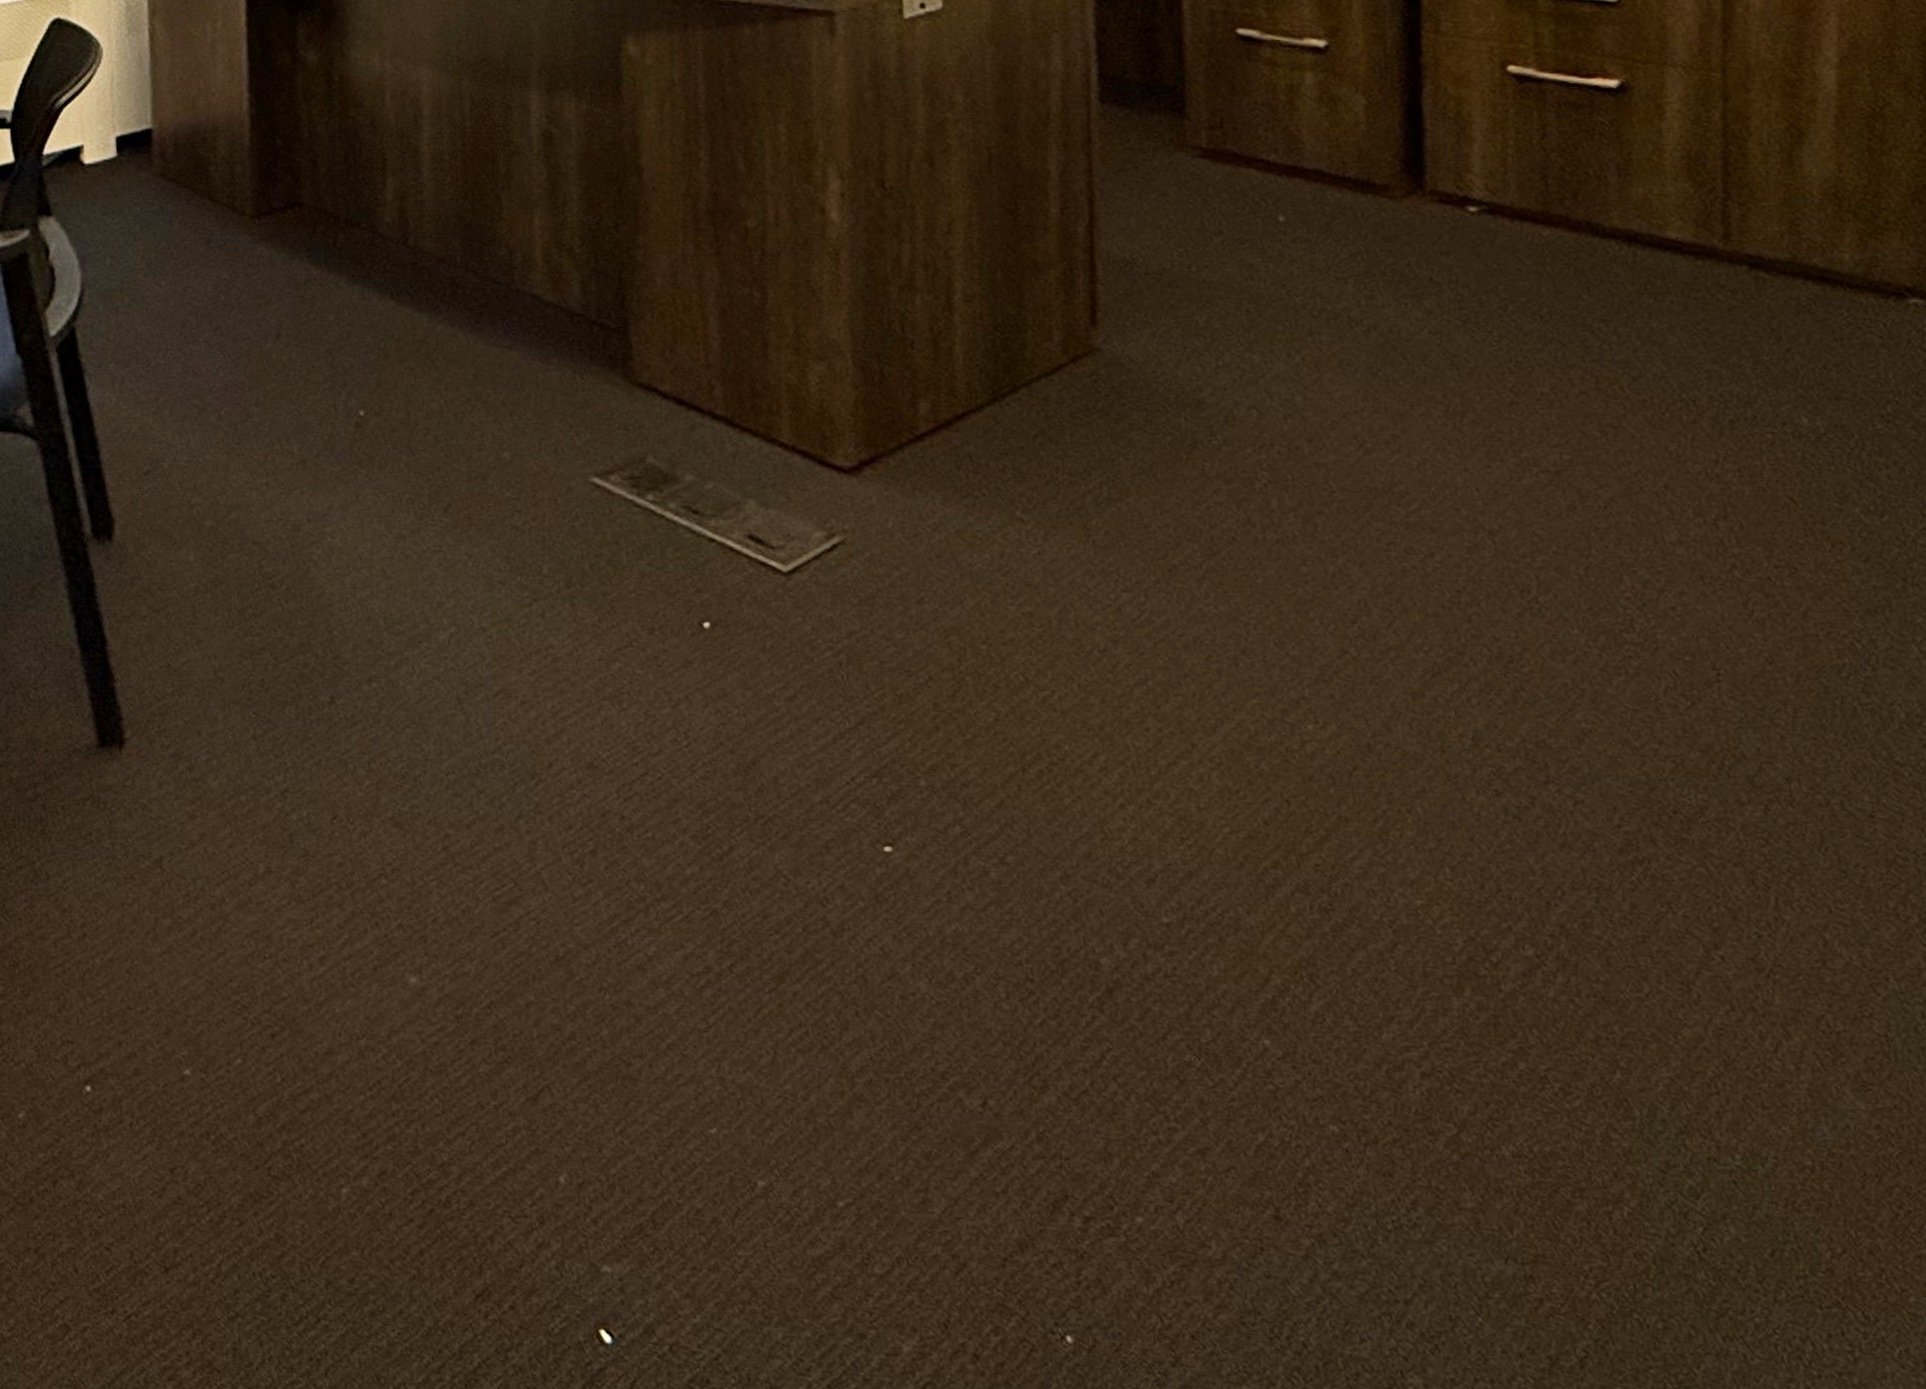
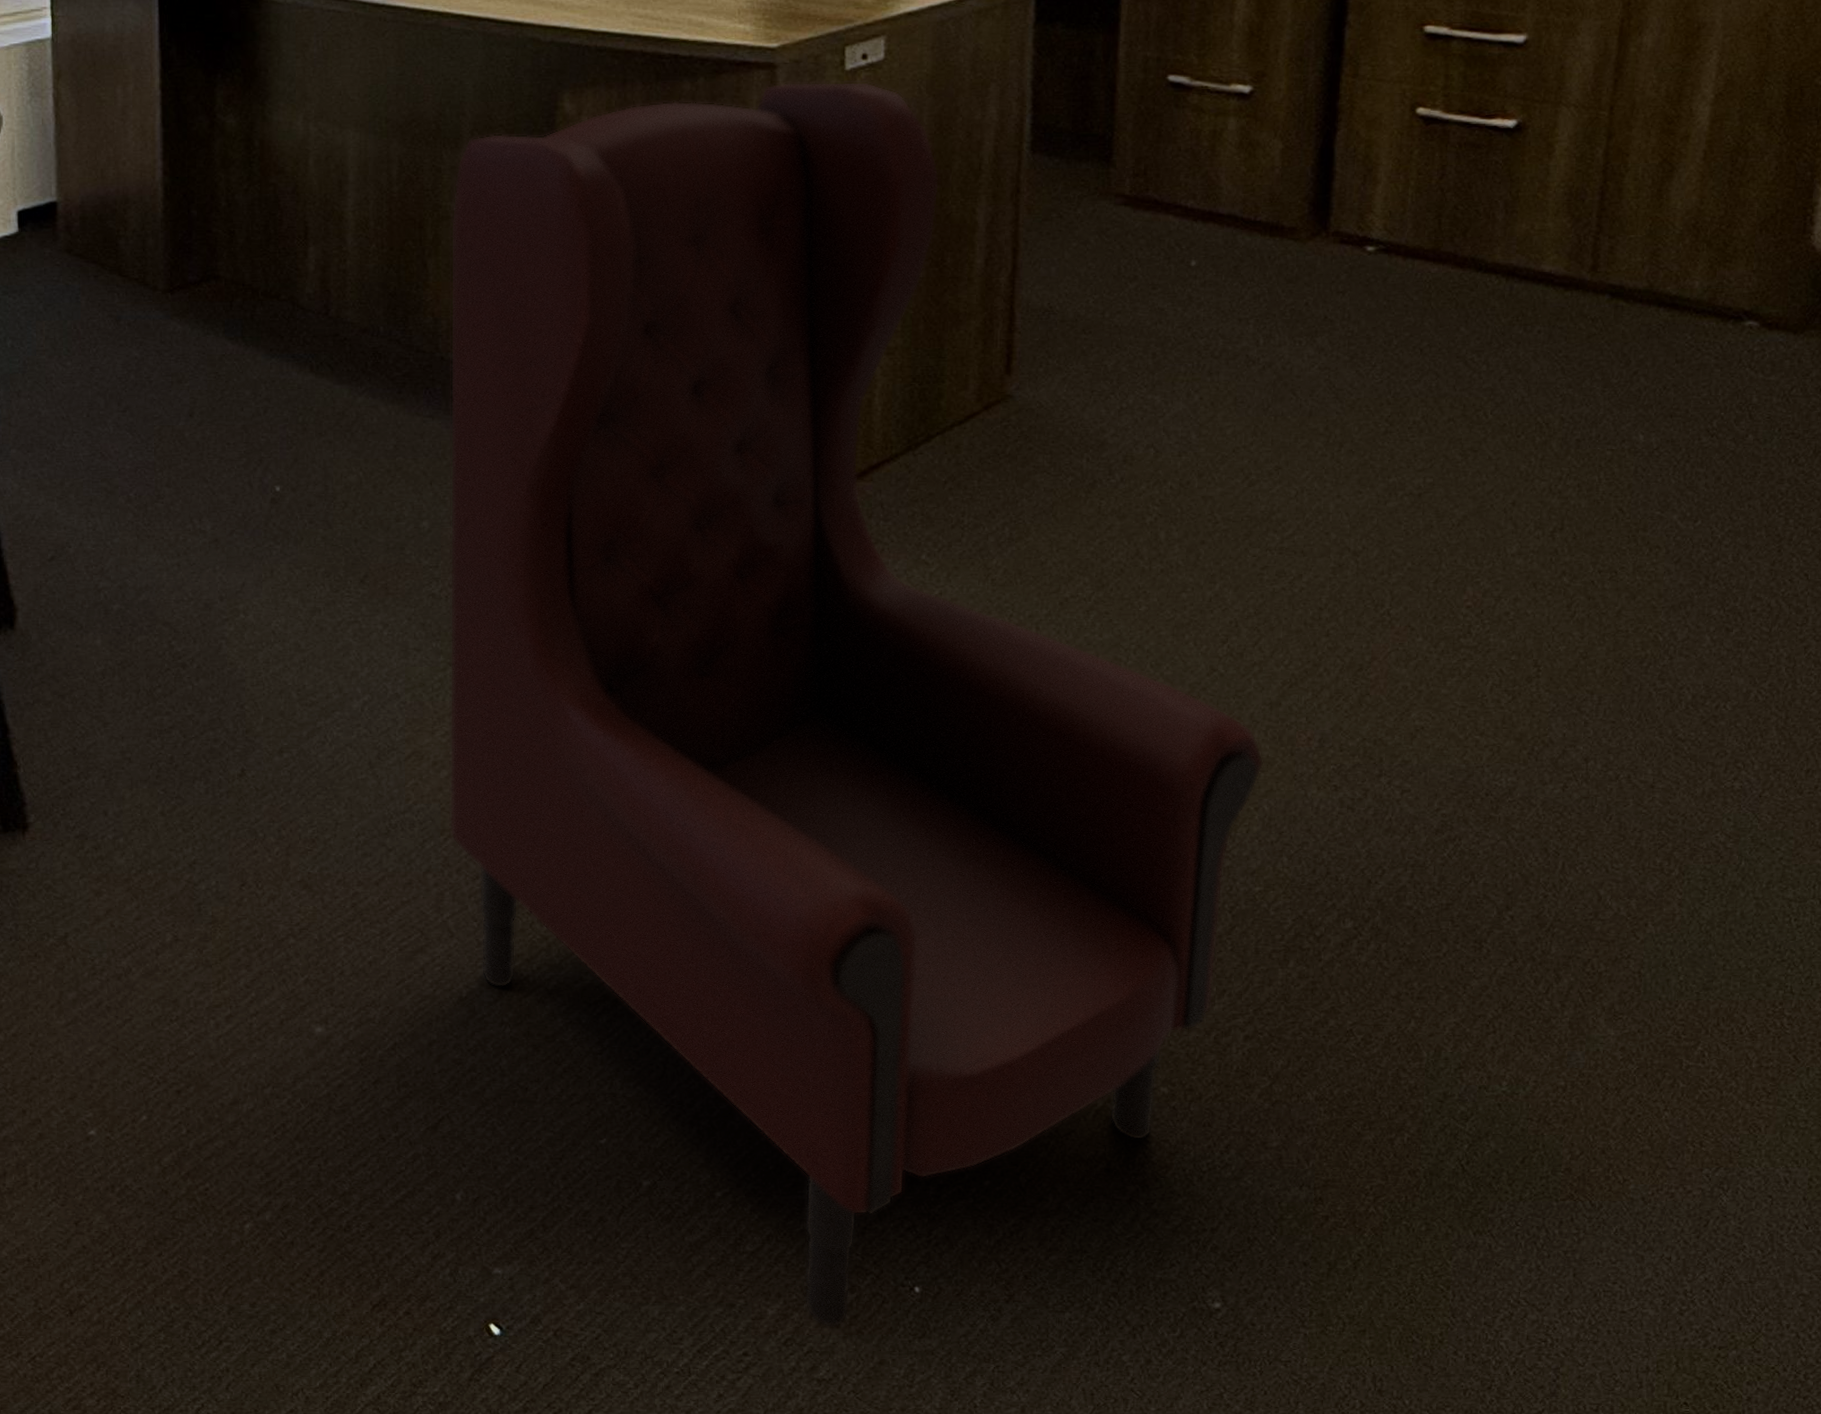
armchair: none [522,29,1412,1376] -> present [449,81,1264,1328]

